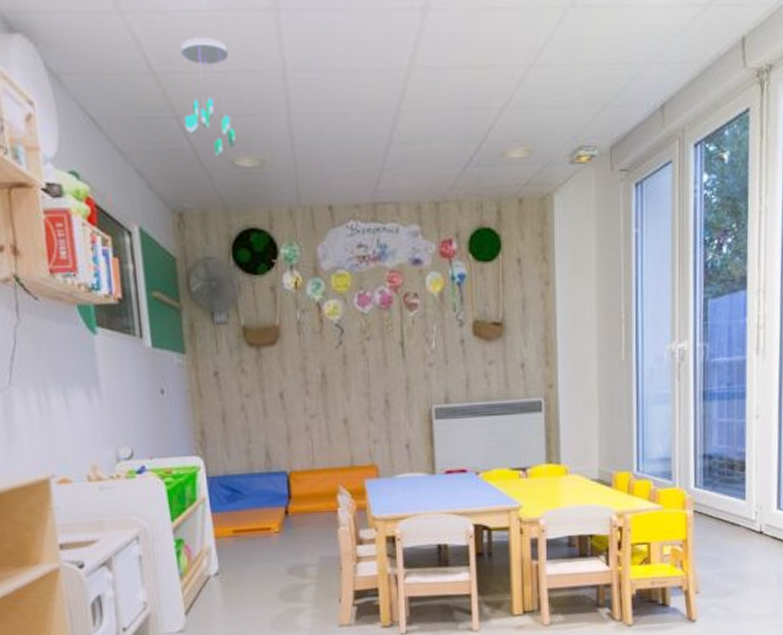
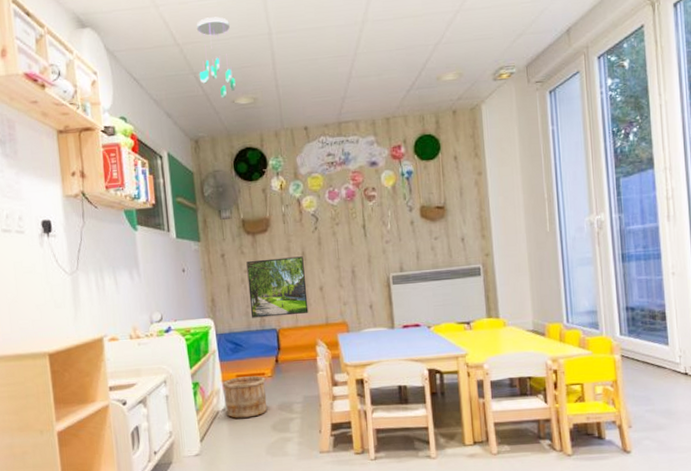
wooden bucket: none [214,531,273,585] -> present [222,376,267,418]
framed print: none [248,378,329,457] -> present [246,256,309,318]

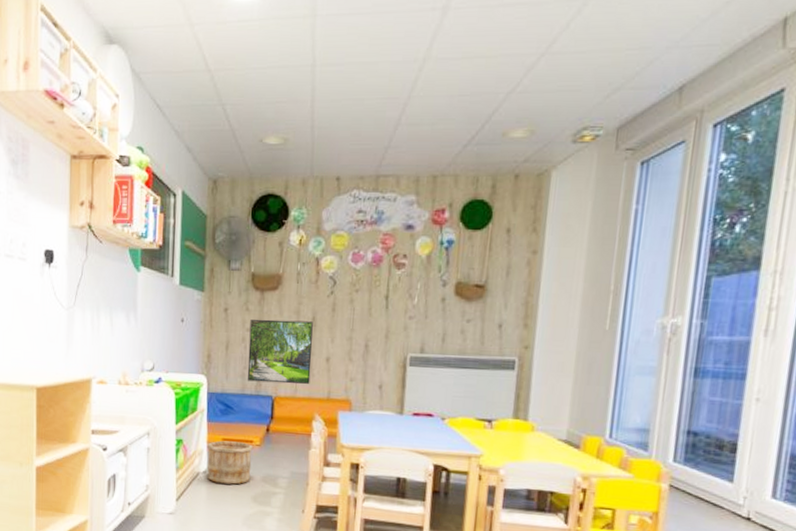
ceiling mobile: present [196,16,236,99] -> none [227,41,270,137]

